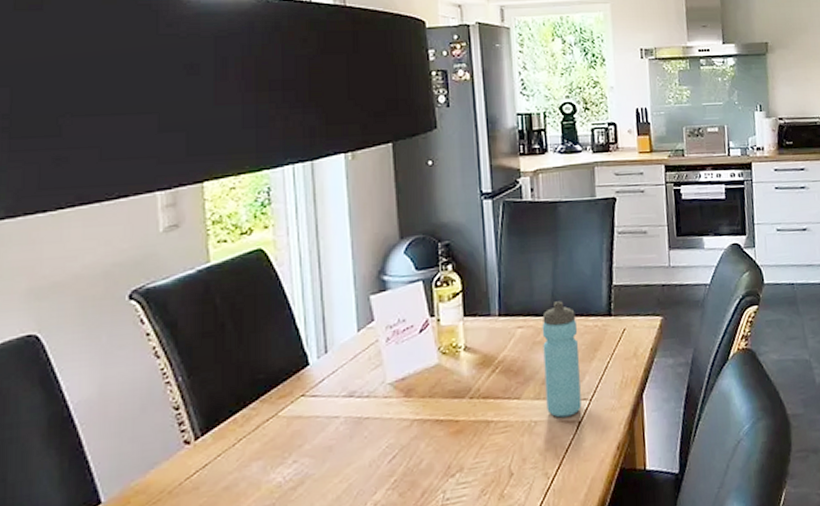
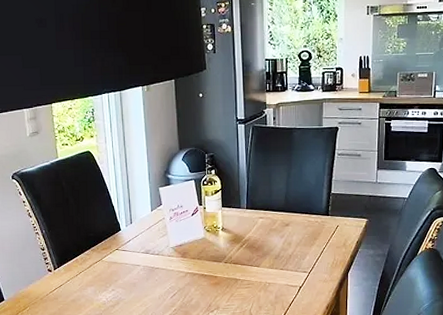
water bottle: present [542,301,582,418] -> none [277,202,303,283]

